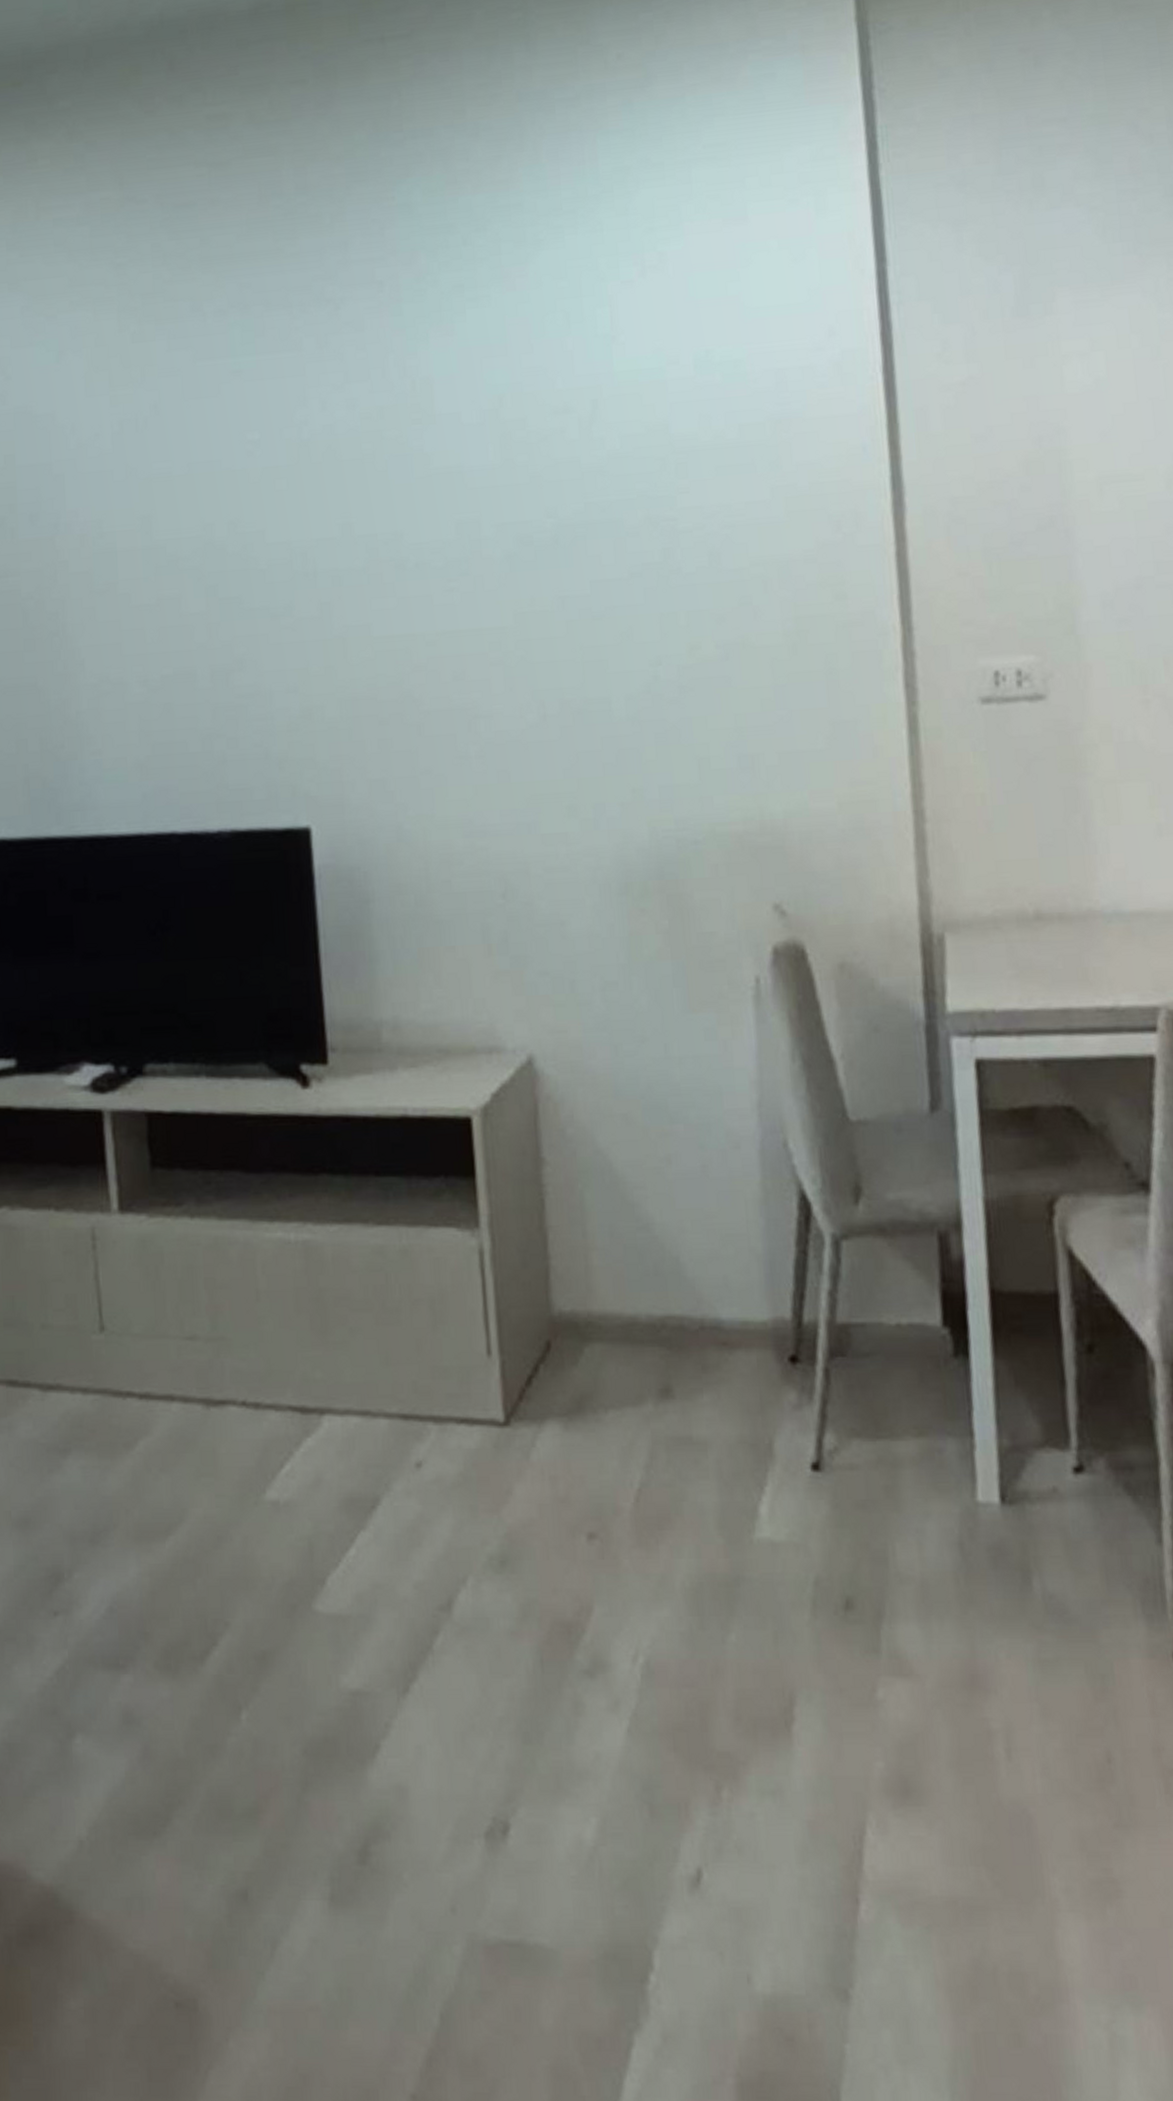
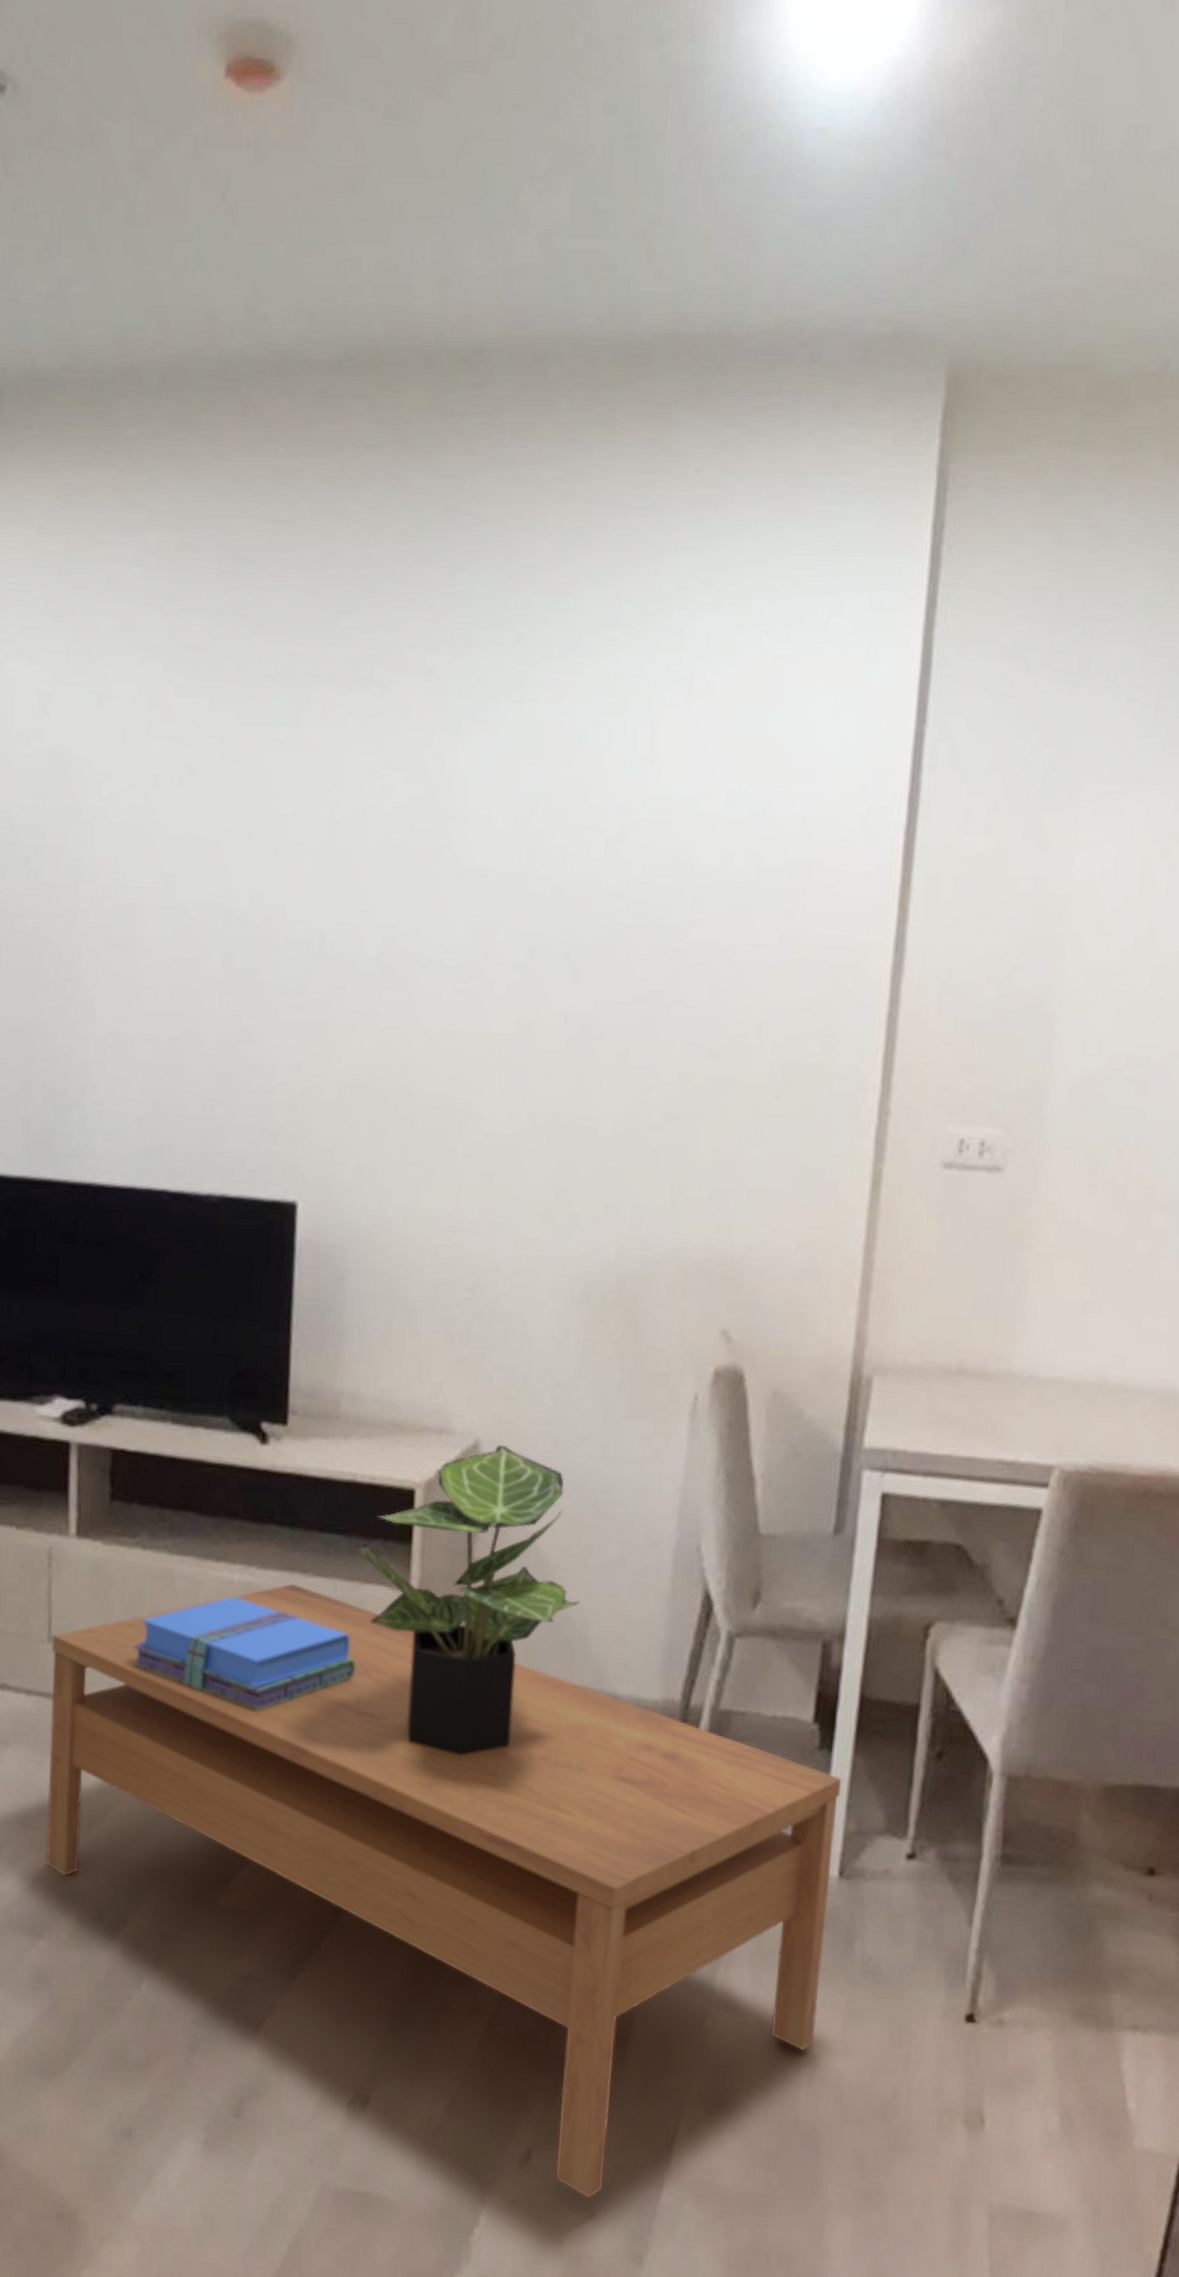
coffee table: none [104,1236,1005,1923] -> present [46,1583,842,2198]
books: none [191,1258,432,1383] -> present [132,1597,355,1711]
potted plant: none [414,1058,666,1409] -> present [354,1445,580,1756]

